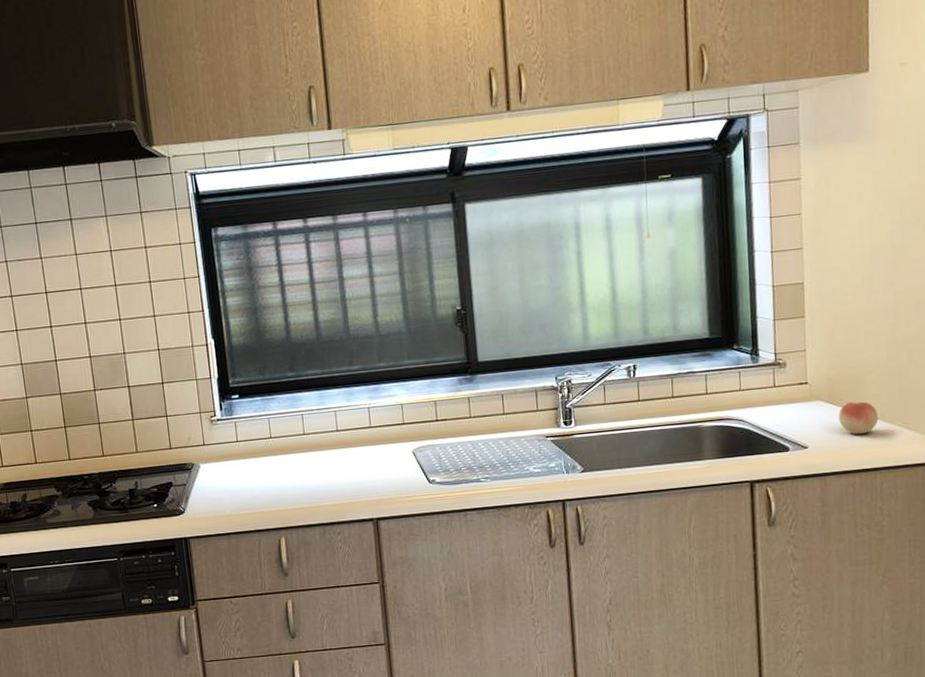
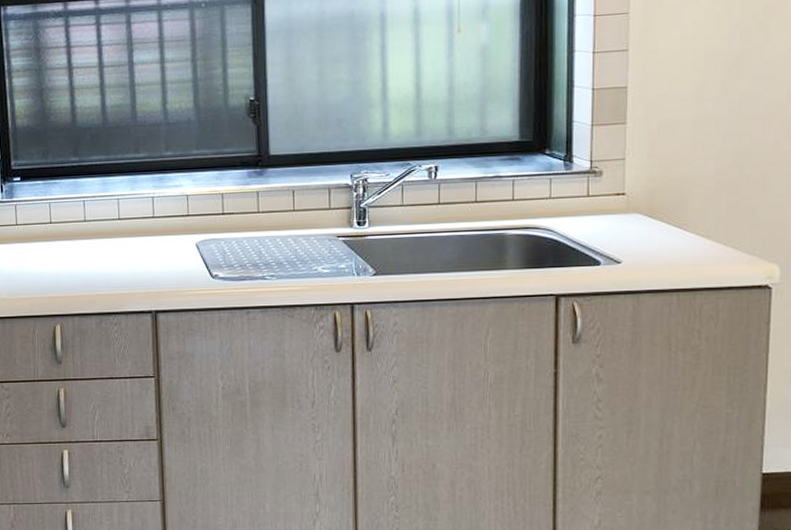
fruit: present [838,401,879,434] -> none [658,216,702,251]

